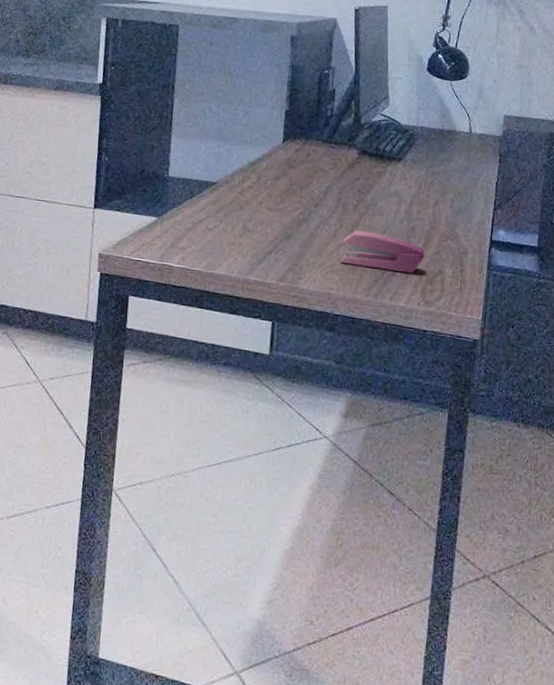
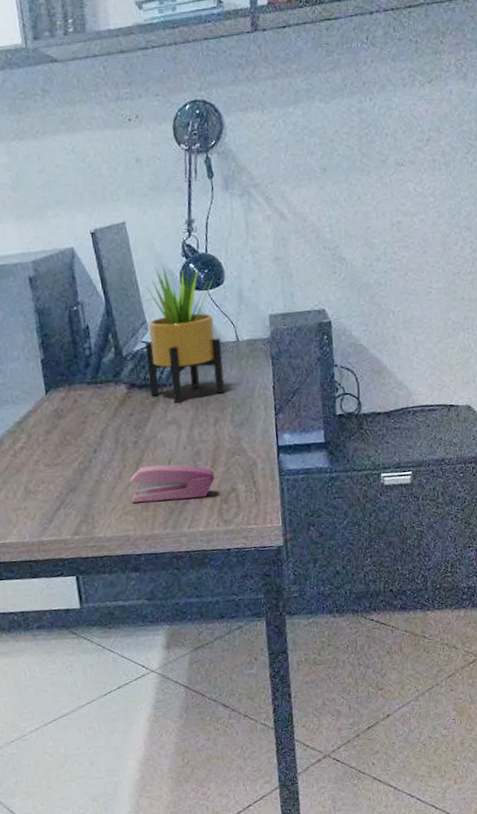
potted plant: none [379,50,459,178] -> present [145,265,225,403]

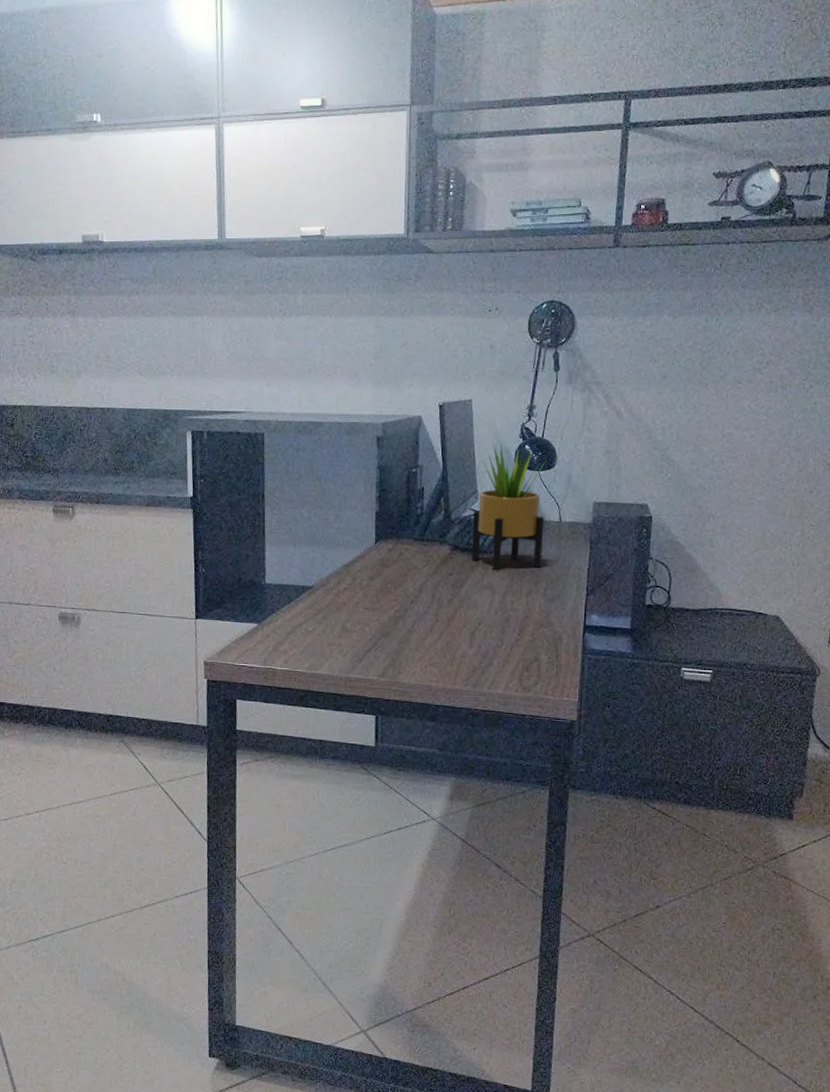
stapler: present [129,464,215,503] -> none [438,623,520,662]

